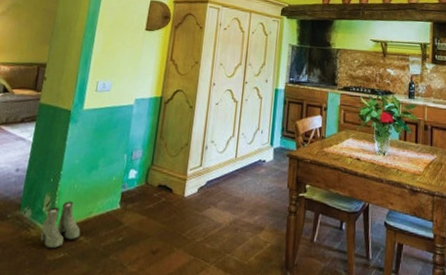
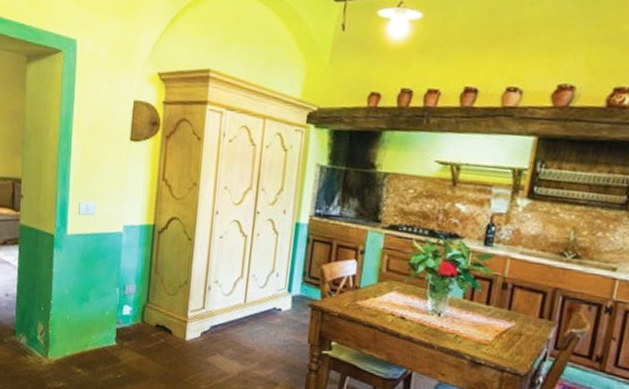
boots: present [40,201,81,249] -> none [38,331,77,377]

